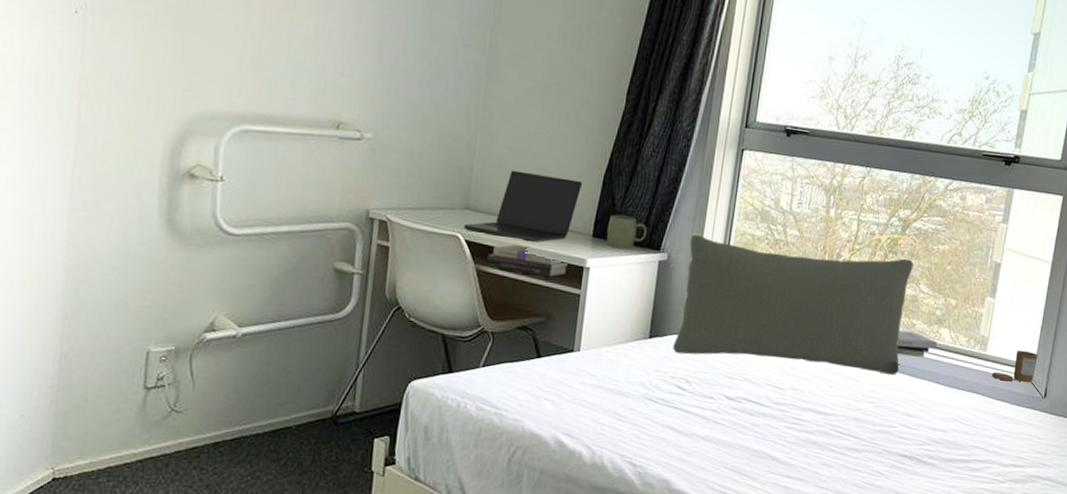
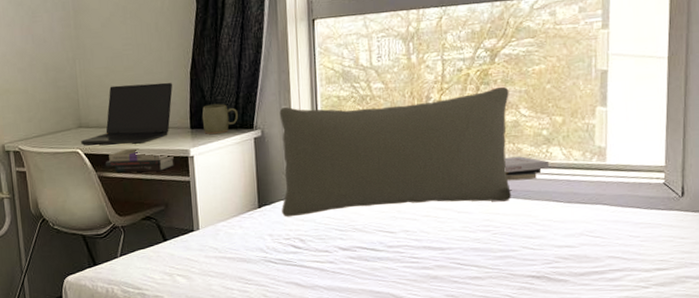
candle: present [992,350,1038,384] -> none [617,152,668,187]

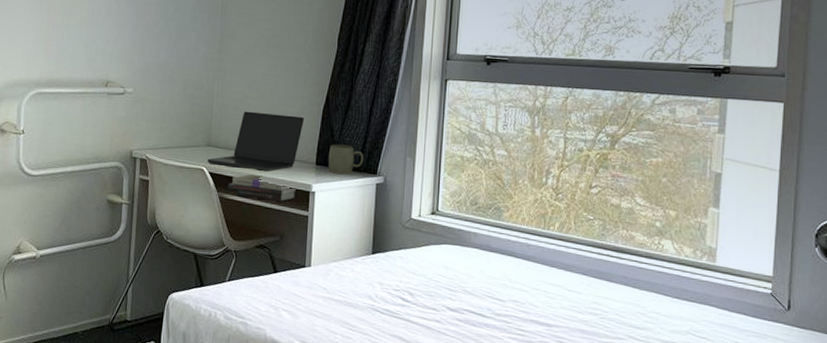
pillow: present [279,86,511,217] -> none [394,159,626,287]
books: present [504,156,550,180] -> none [616,243,661,268]

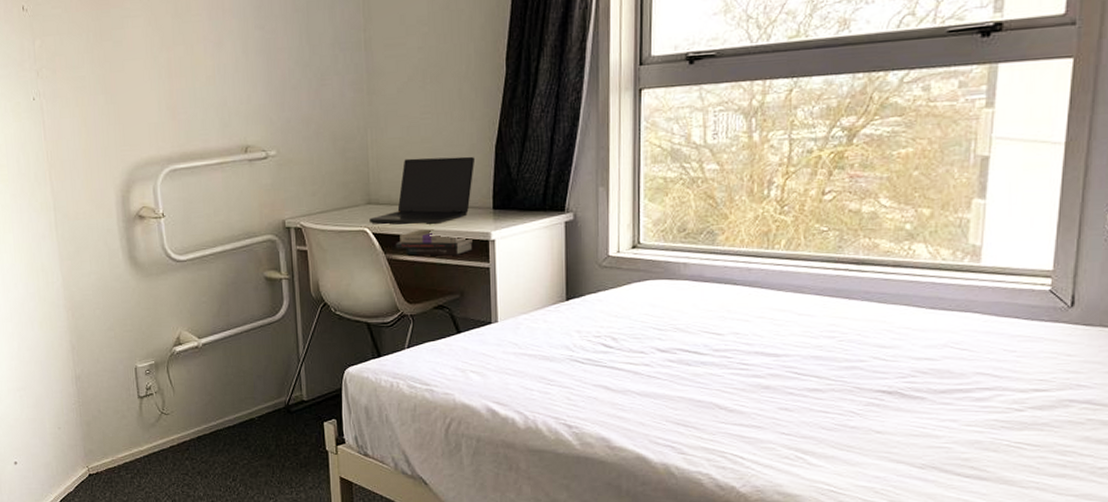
mug: present [328,144,363,175] -> none [506,182,548,217]

